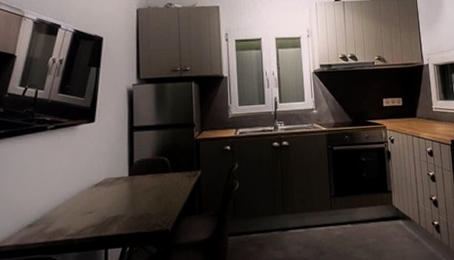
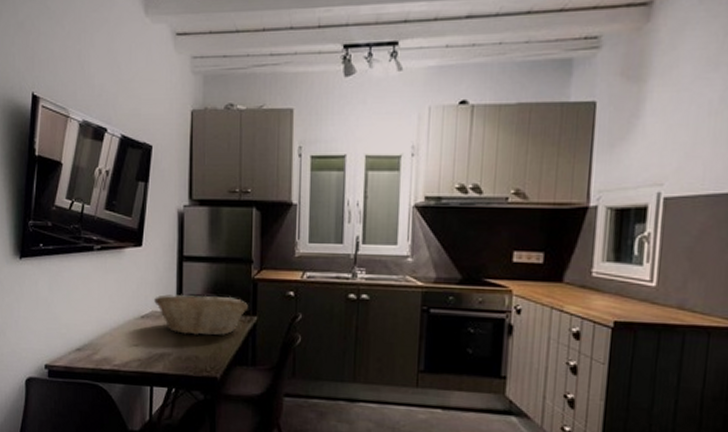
fruit basket: none [107,156,193,196] -> present [154,294,248,336]

